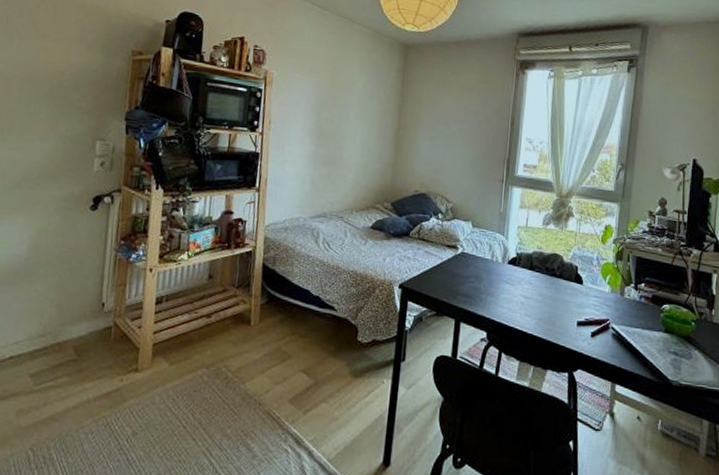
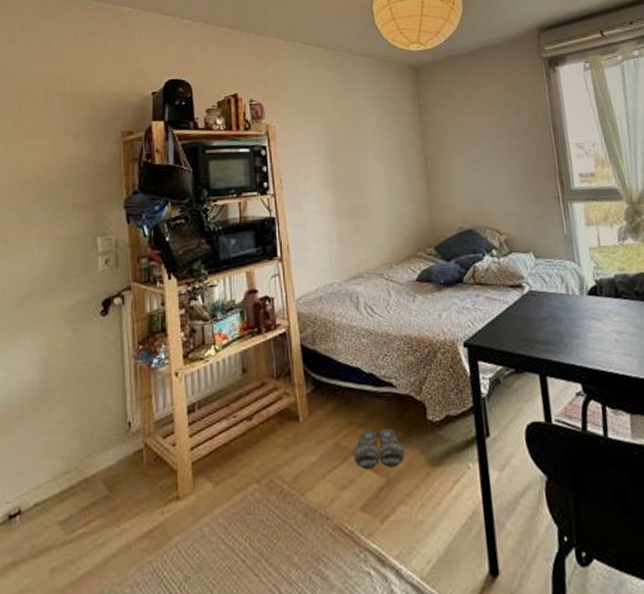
slippers: none [291,341,334,373] -> present [353,429,405,469]

